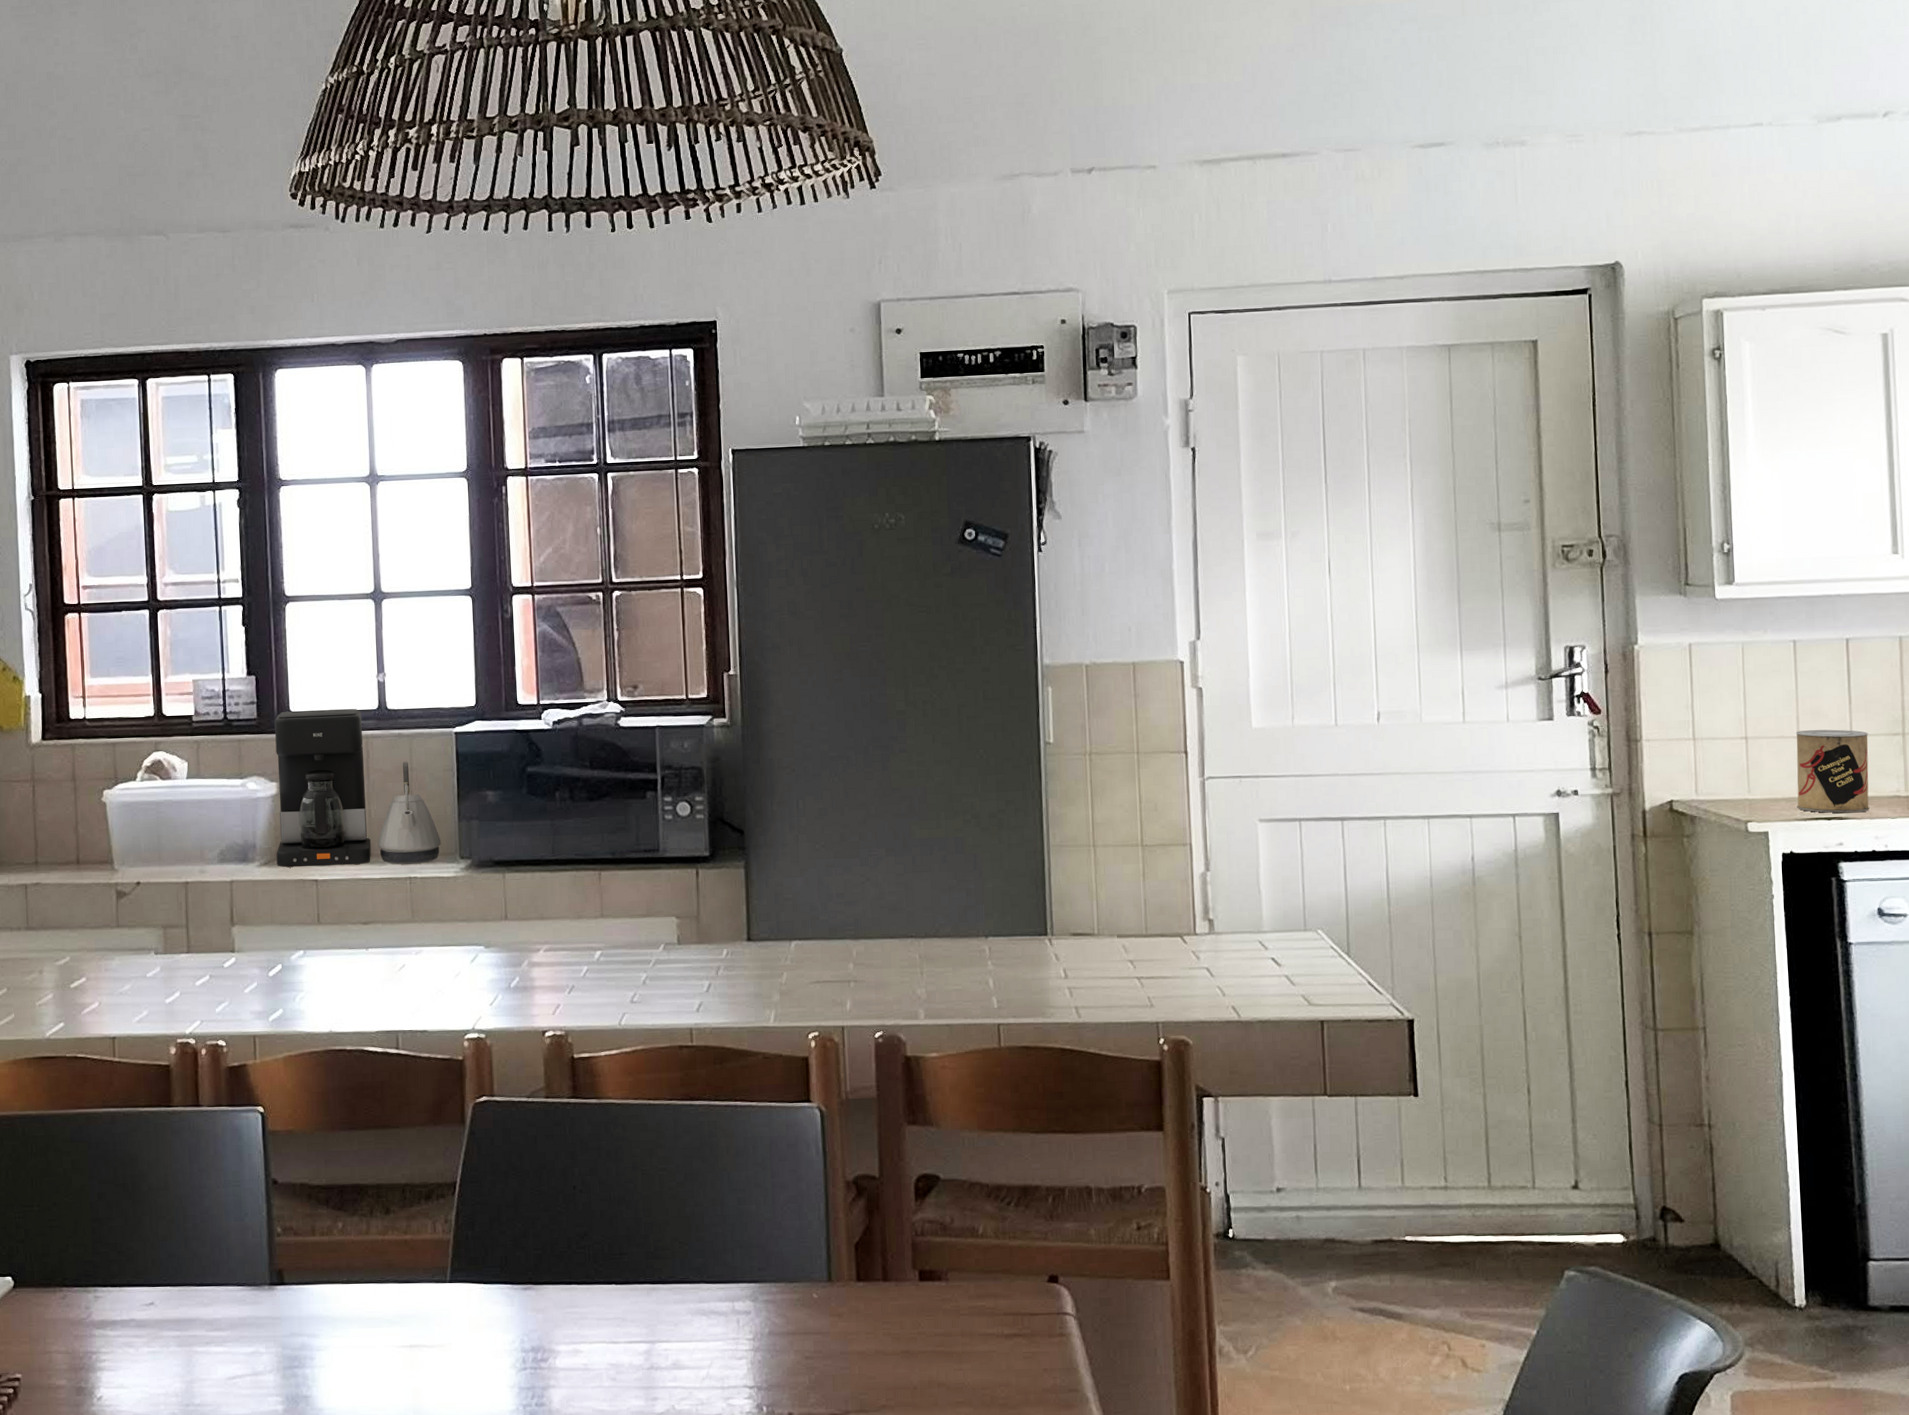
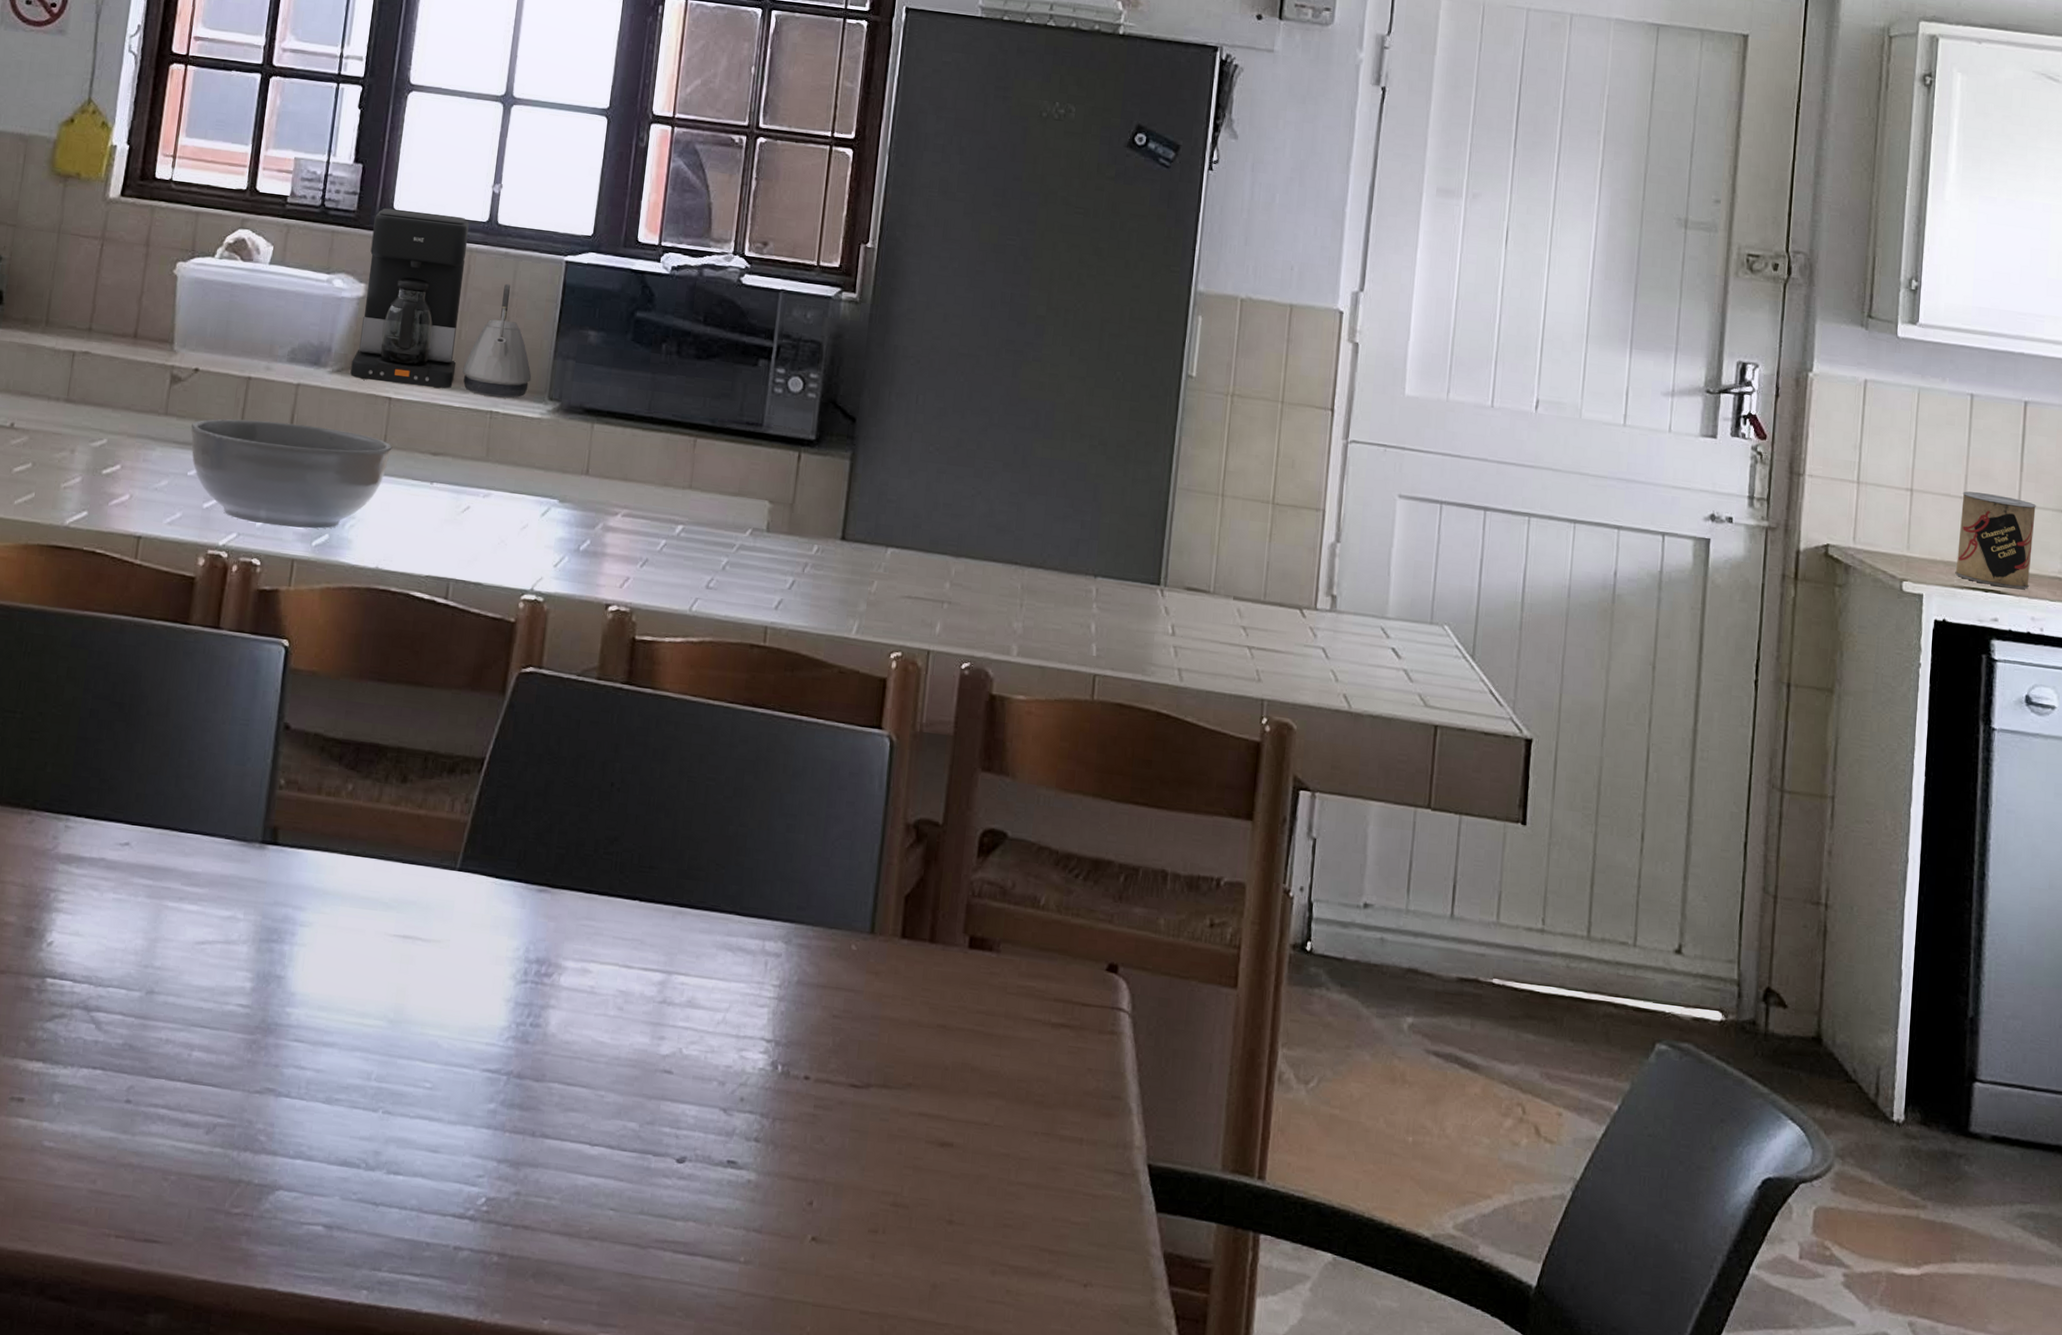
bowl: none [143,915,326,1009] -> present [191,419,393,529]

